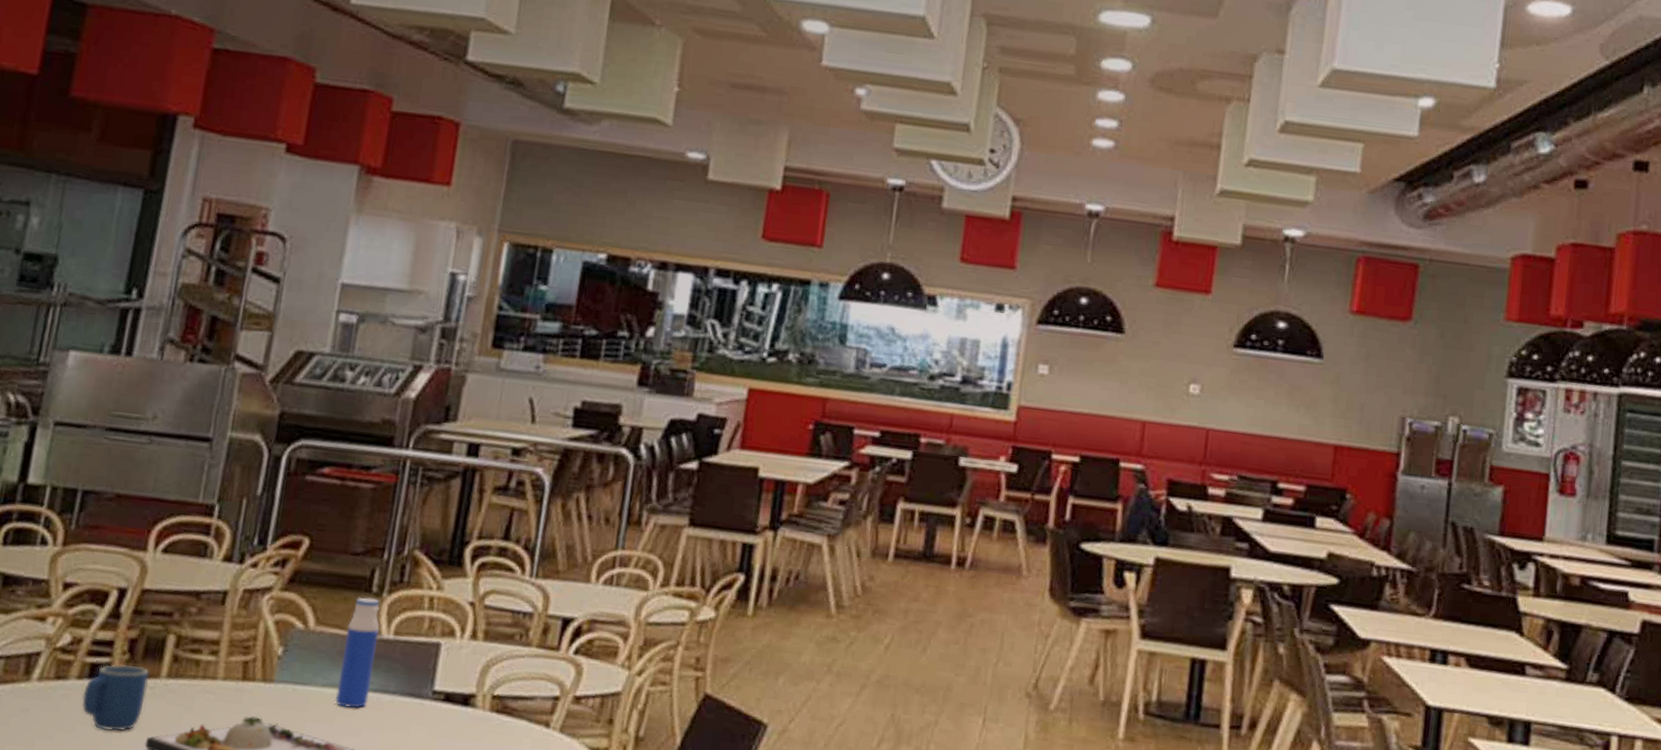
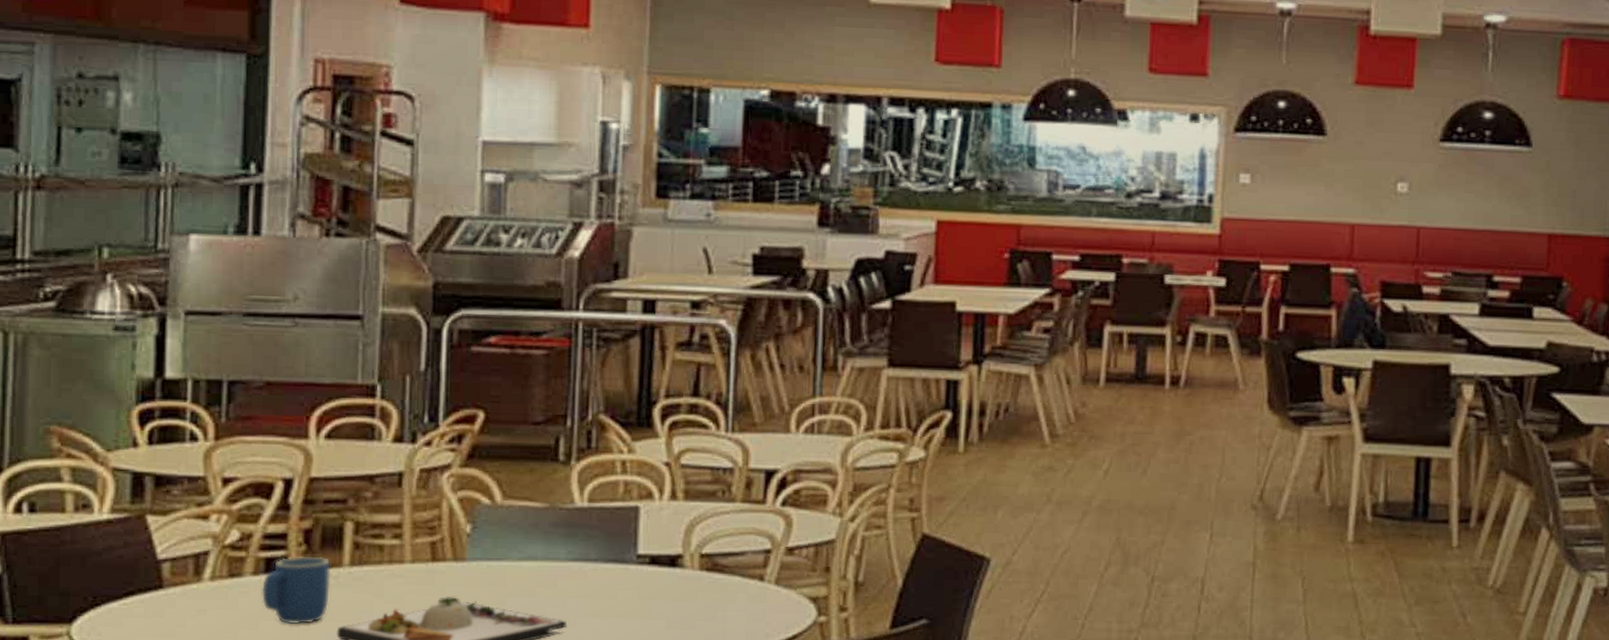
water bottle: present [335,597,380,709] -> none [535,467,572,579]

